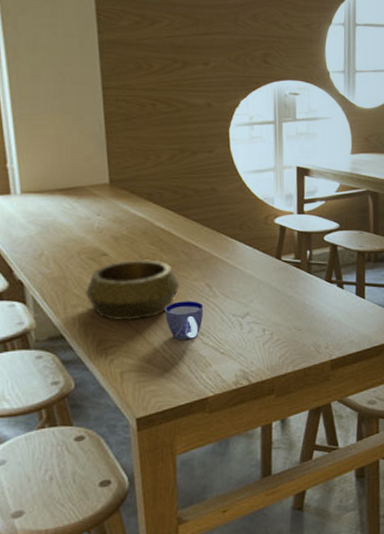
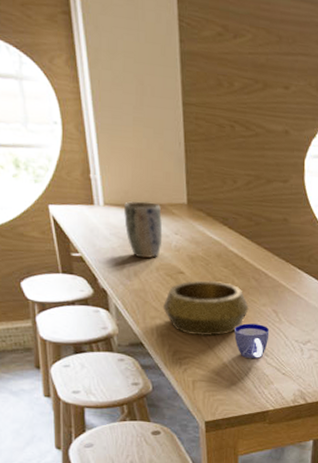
plant pot: none [42,186,84,244] -> present [124,201,163,259]

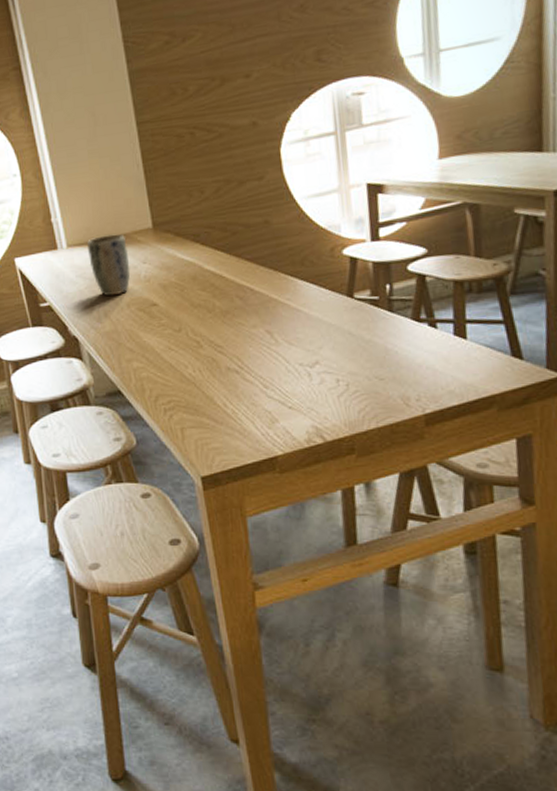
decorative bowl: present [163,280,249,337] -> none [139,306,237,374]
cup: present [234,323,270,359] -> none [223,350,266,395]

